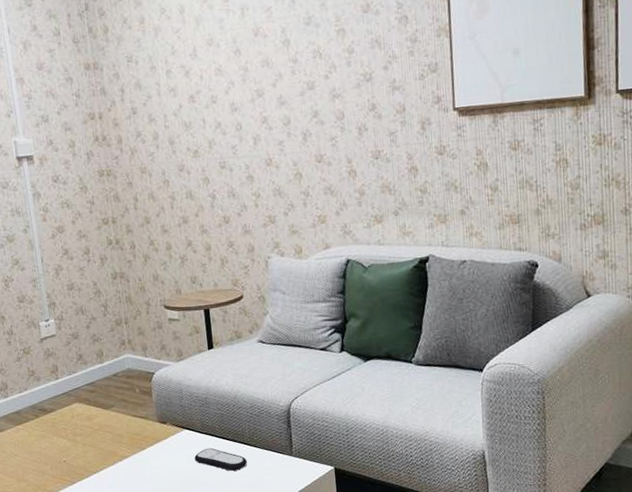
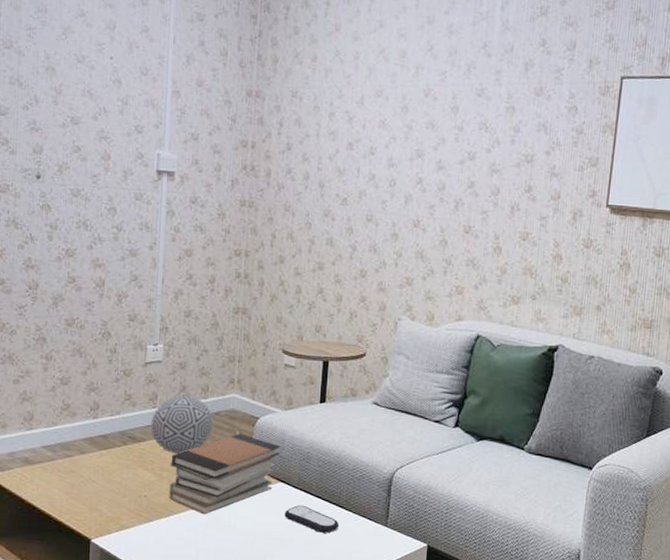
decorative ball: none [56,362,114,419] -> present [151,394,213,454]
book stack: none [81,390,181,470] -> present [169,433,281,515]

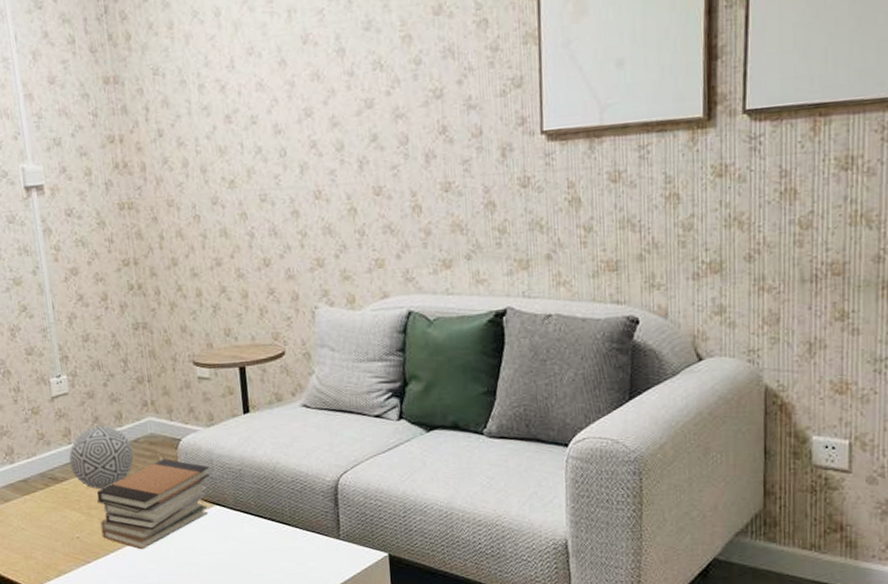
remote control: present [284,504,340,533] -> none [226,527,288,554]

